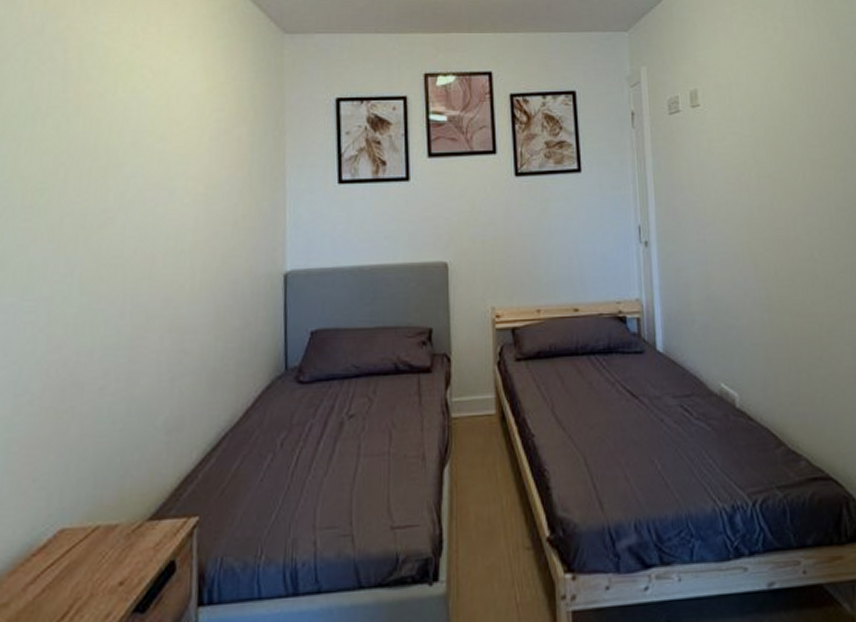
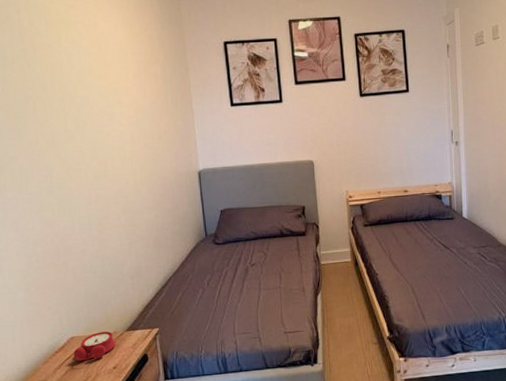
alarm clock: none [59,520,133,571] -> present [73,331,117,361]

